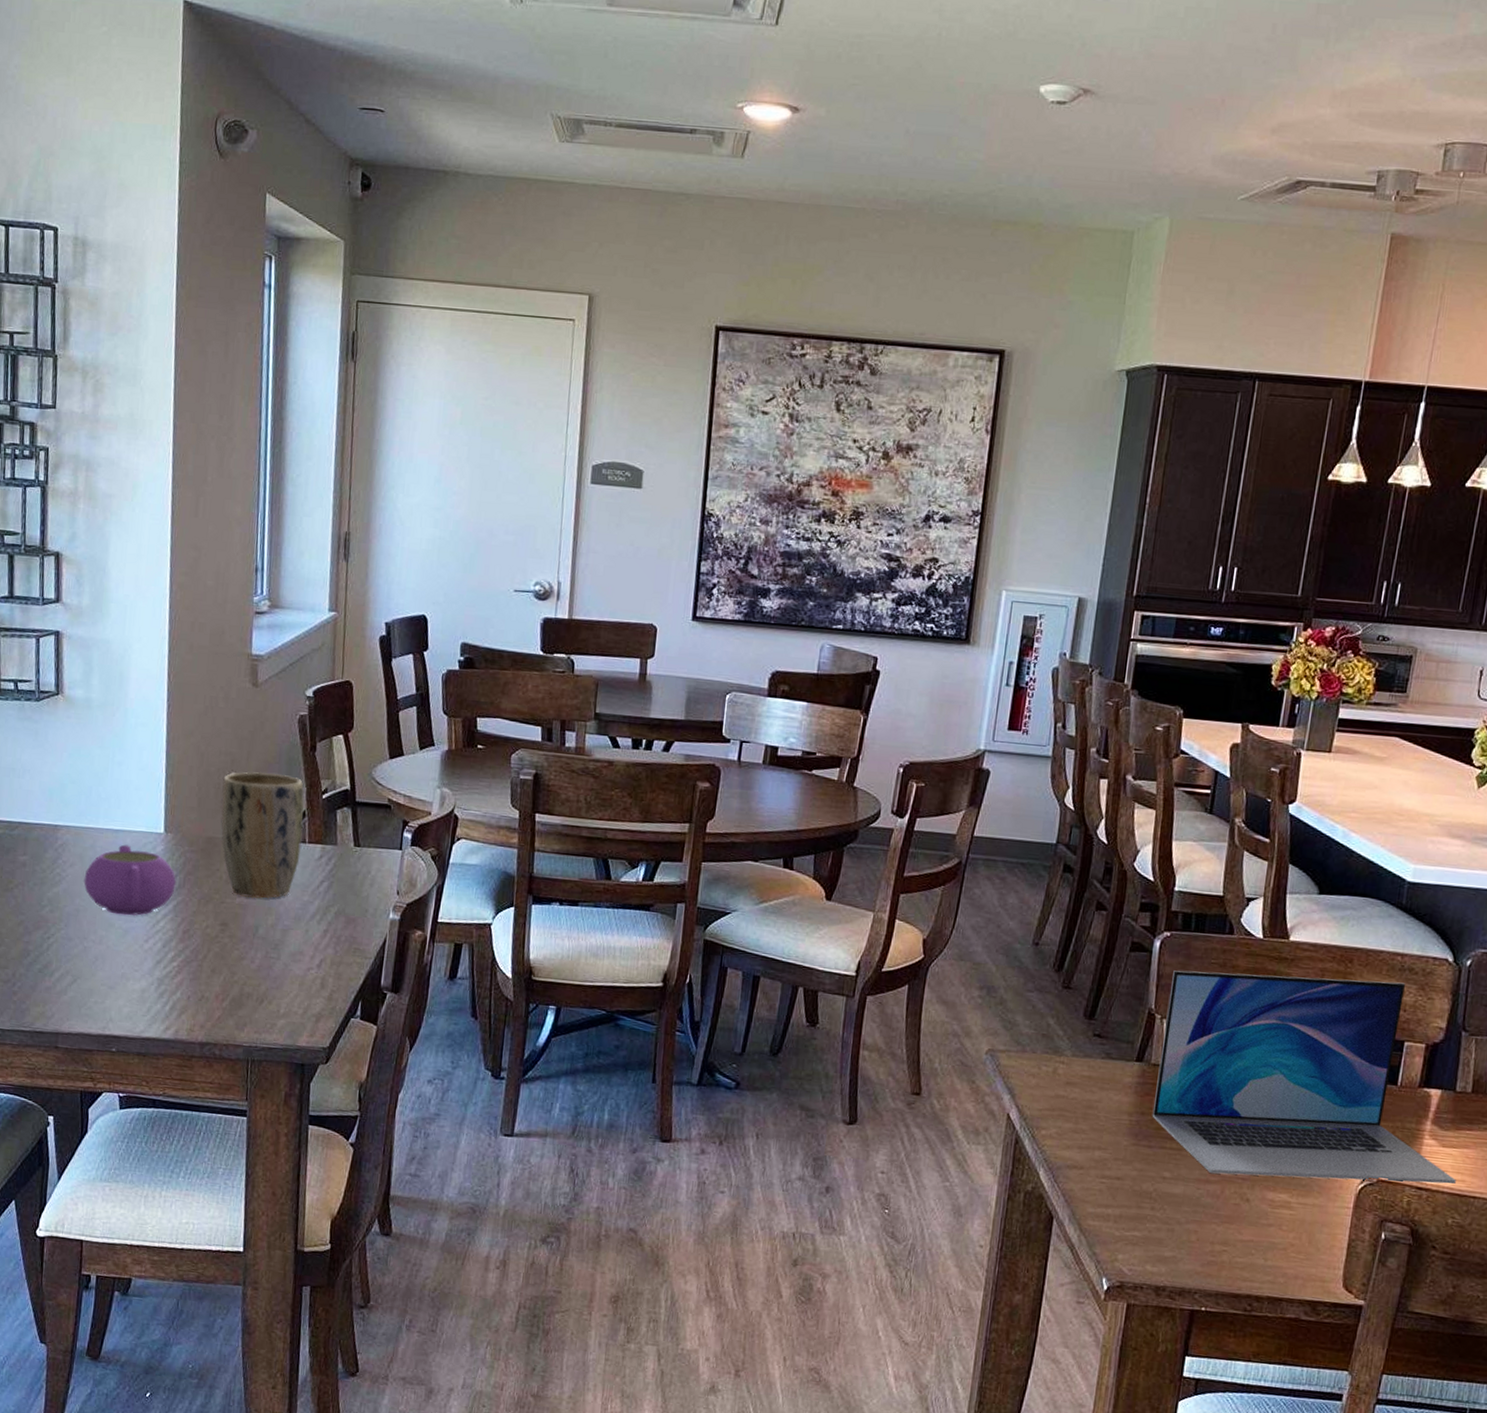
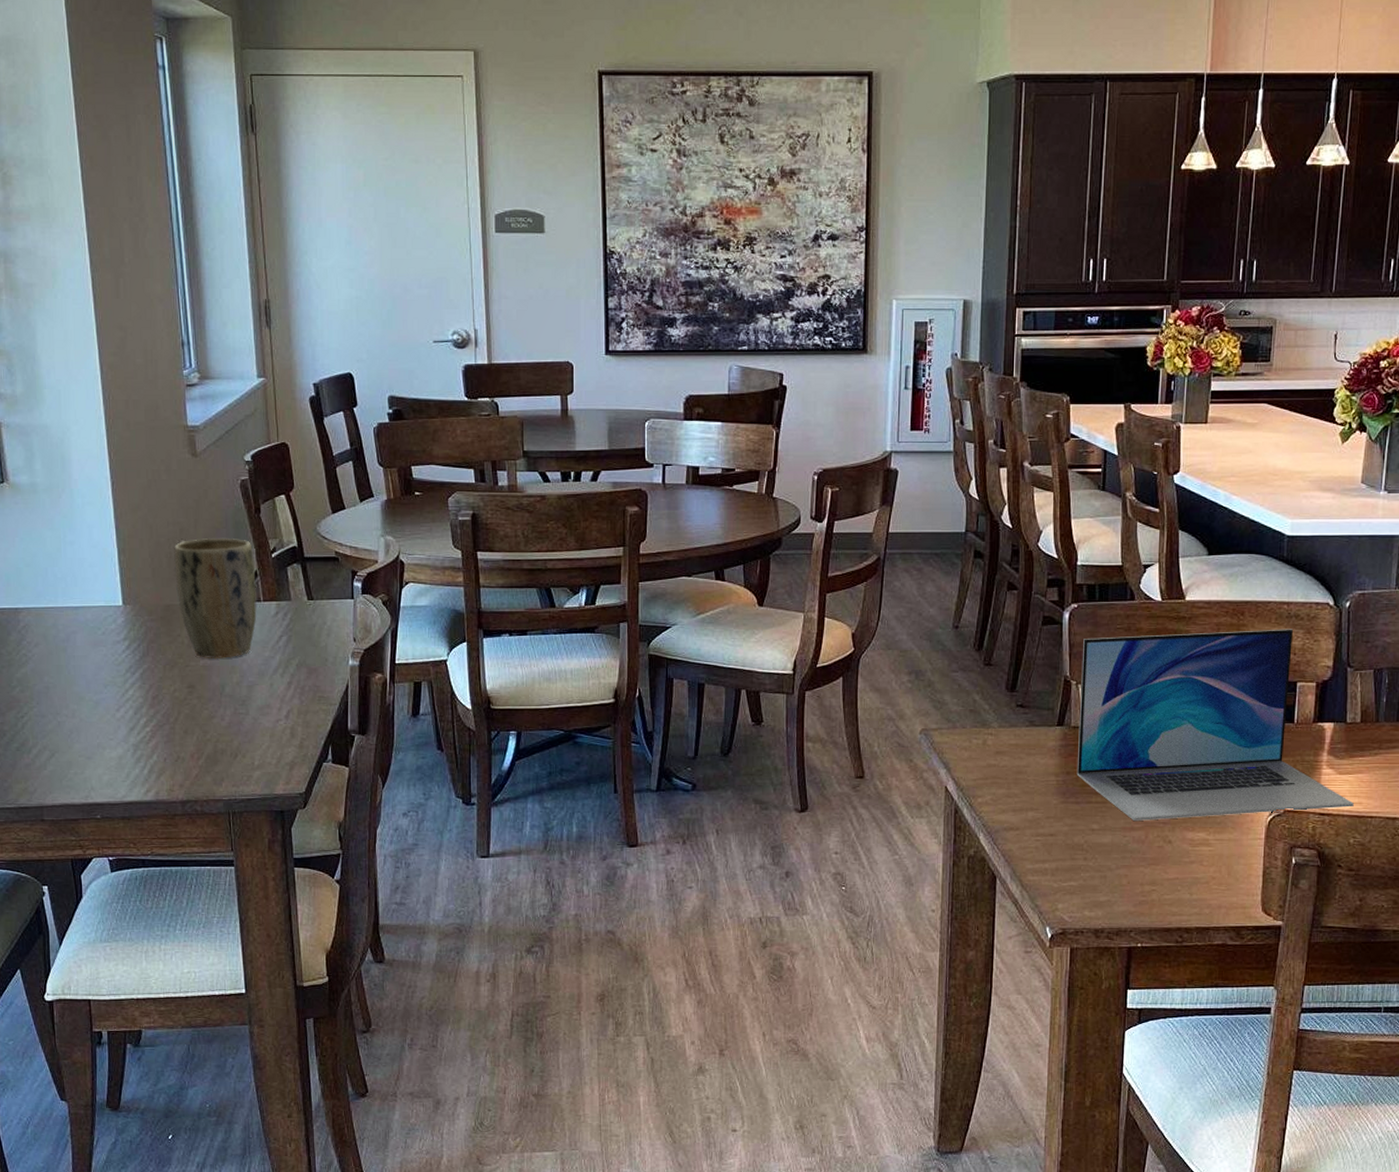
teapot: present [83,844,176,916] -> none [50,620,140,688]

